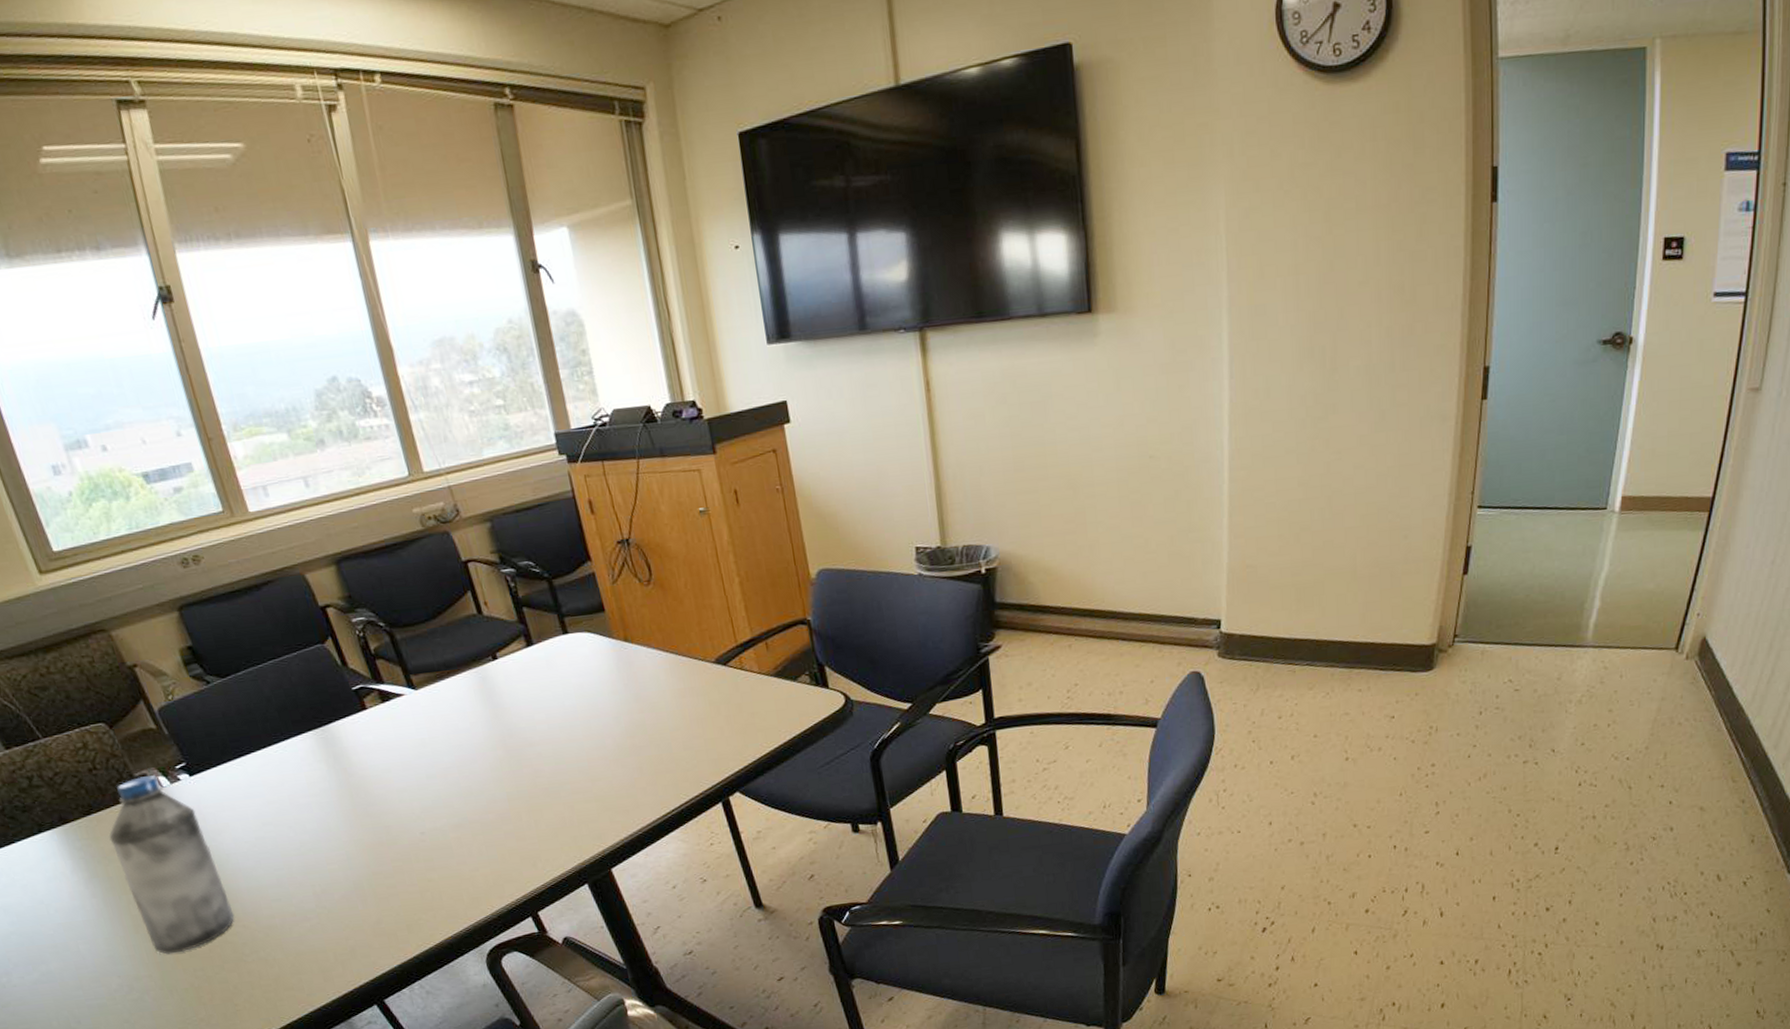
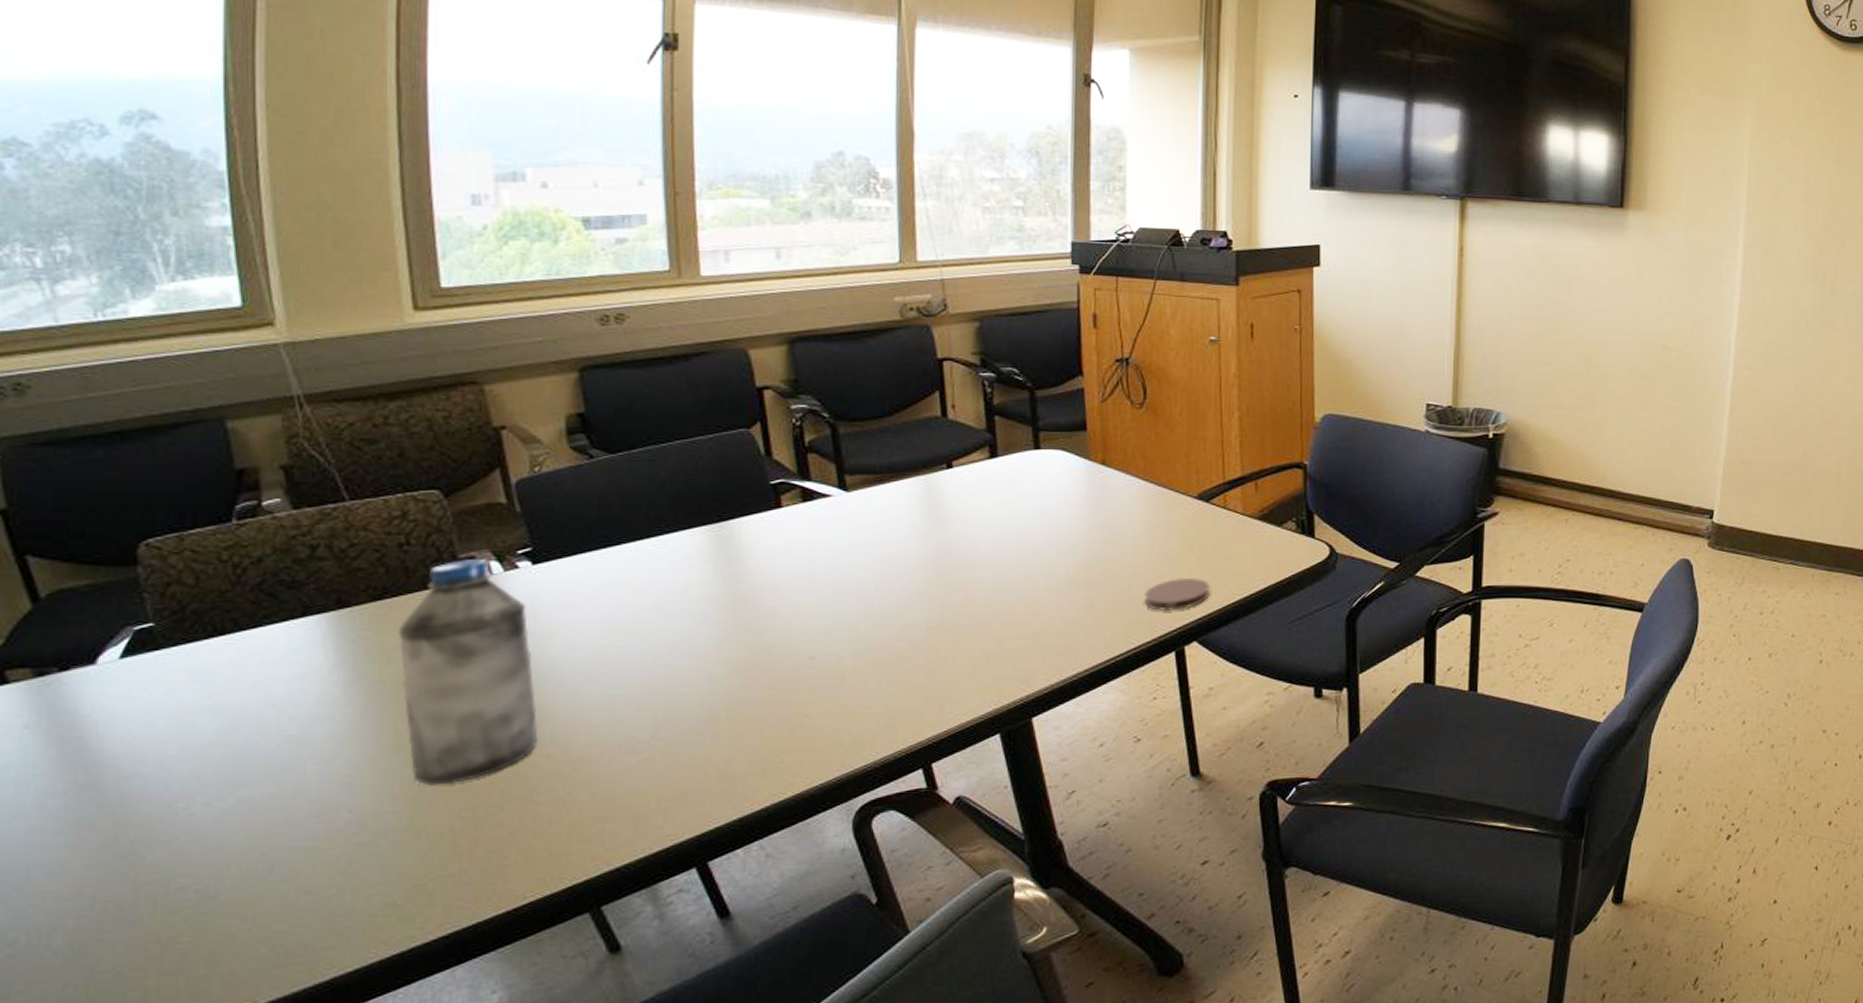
coaster: none [685,736,744,769] -> present [1145,577,1211,612]

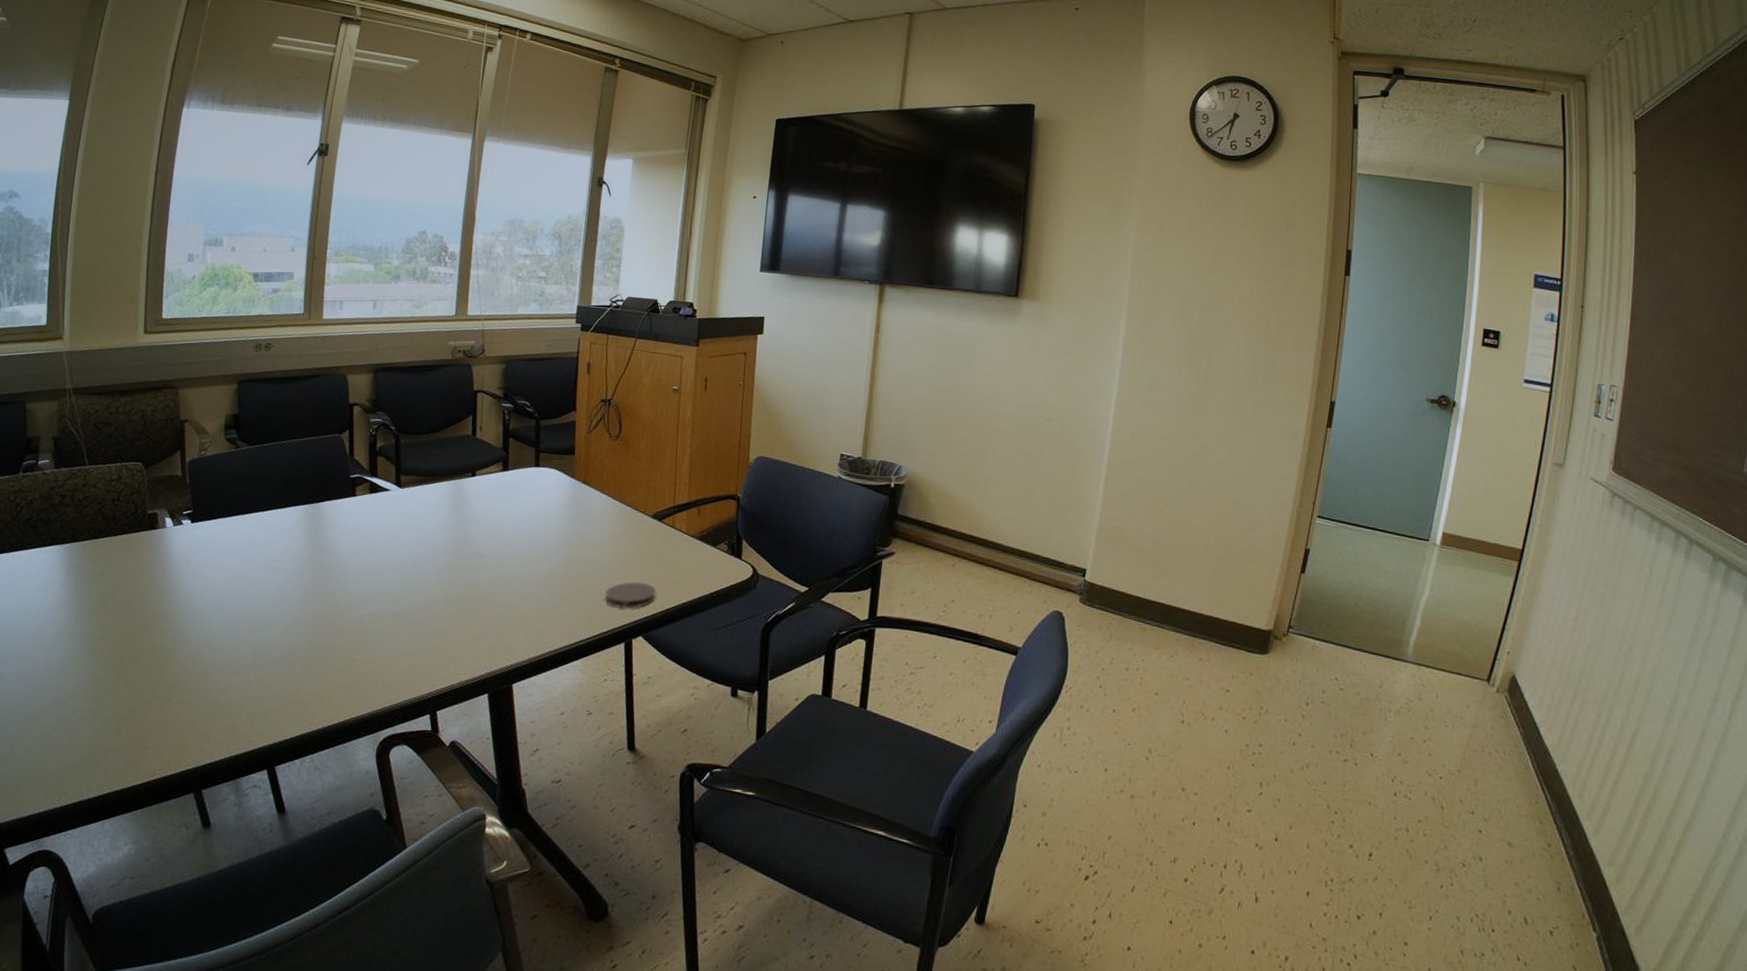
water bottle: present [398,559,539,786] -> none [98,514,184,681]

